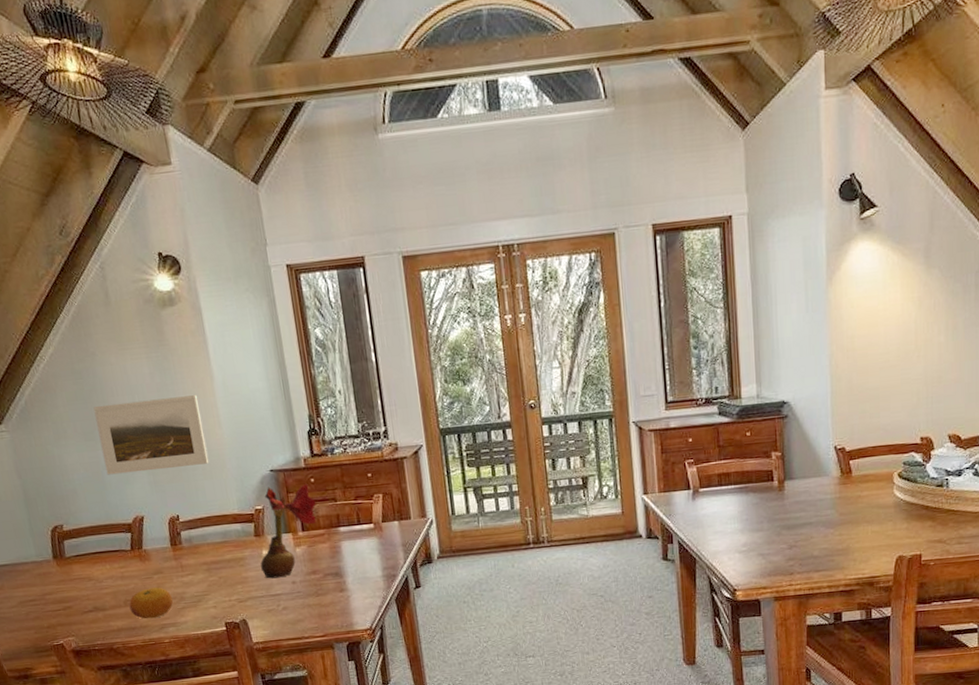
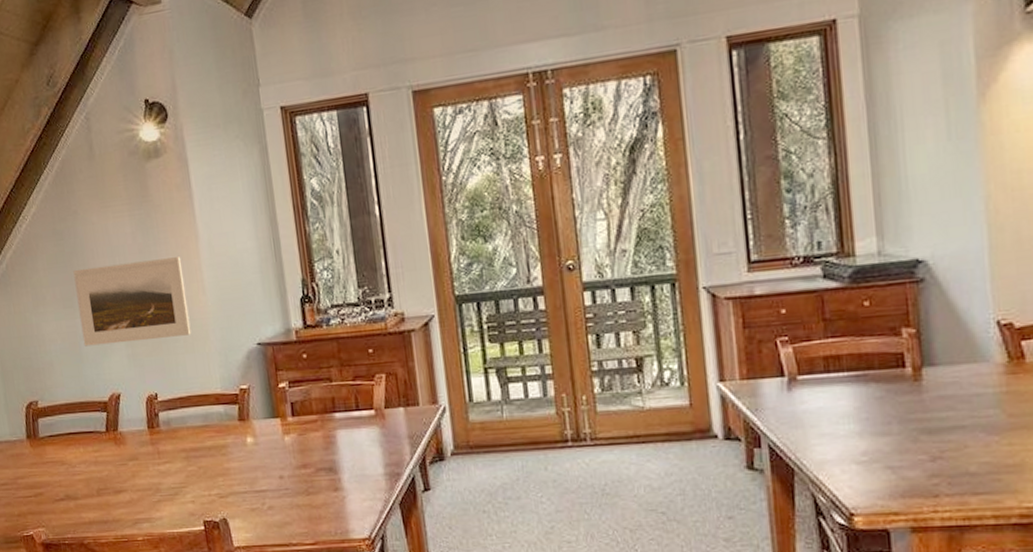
fruit: present [129,587,174,619] -> none [102,476,149,512]
flower: present [260,484,317,579] -> none [244,360,309,472]

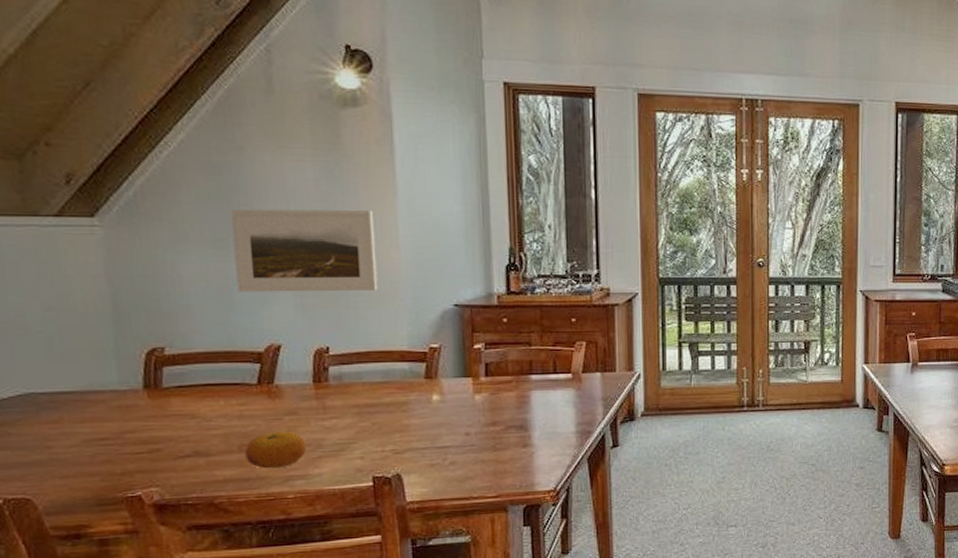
fruit: none [102,476,149,512] -> present [245,431,307,469]

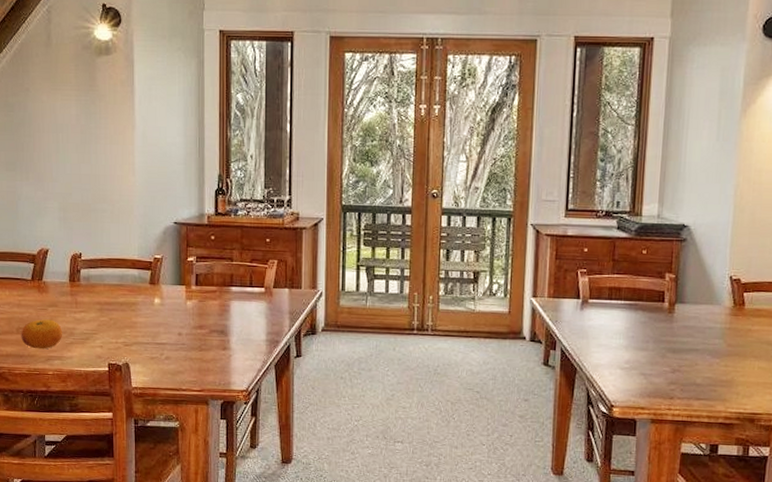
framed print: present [231,208,378,292] -> none [19,139,118,208]

